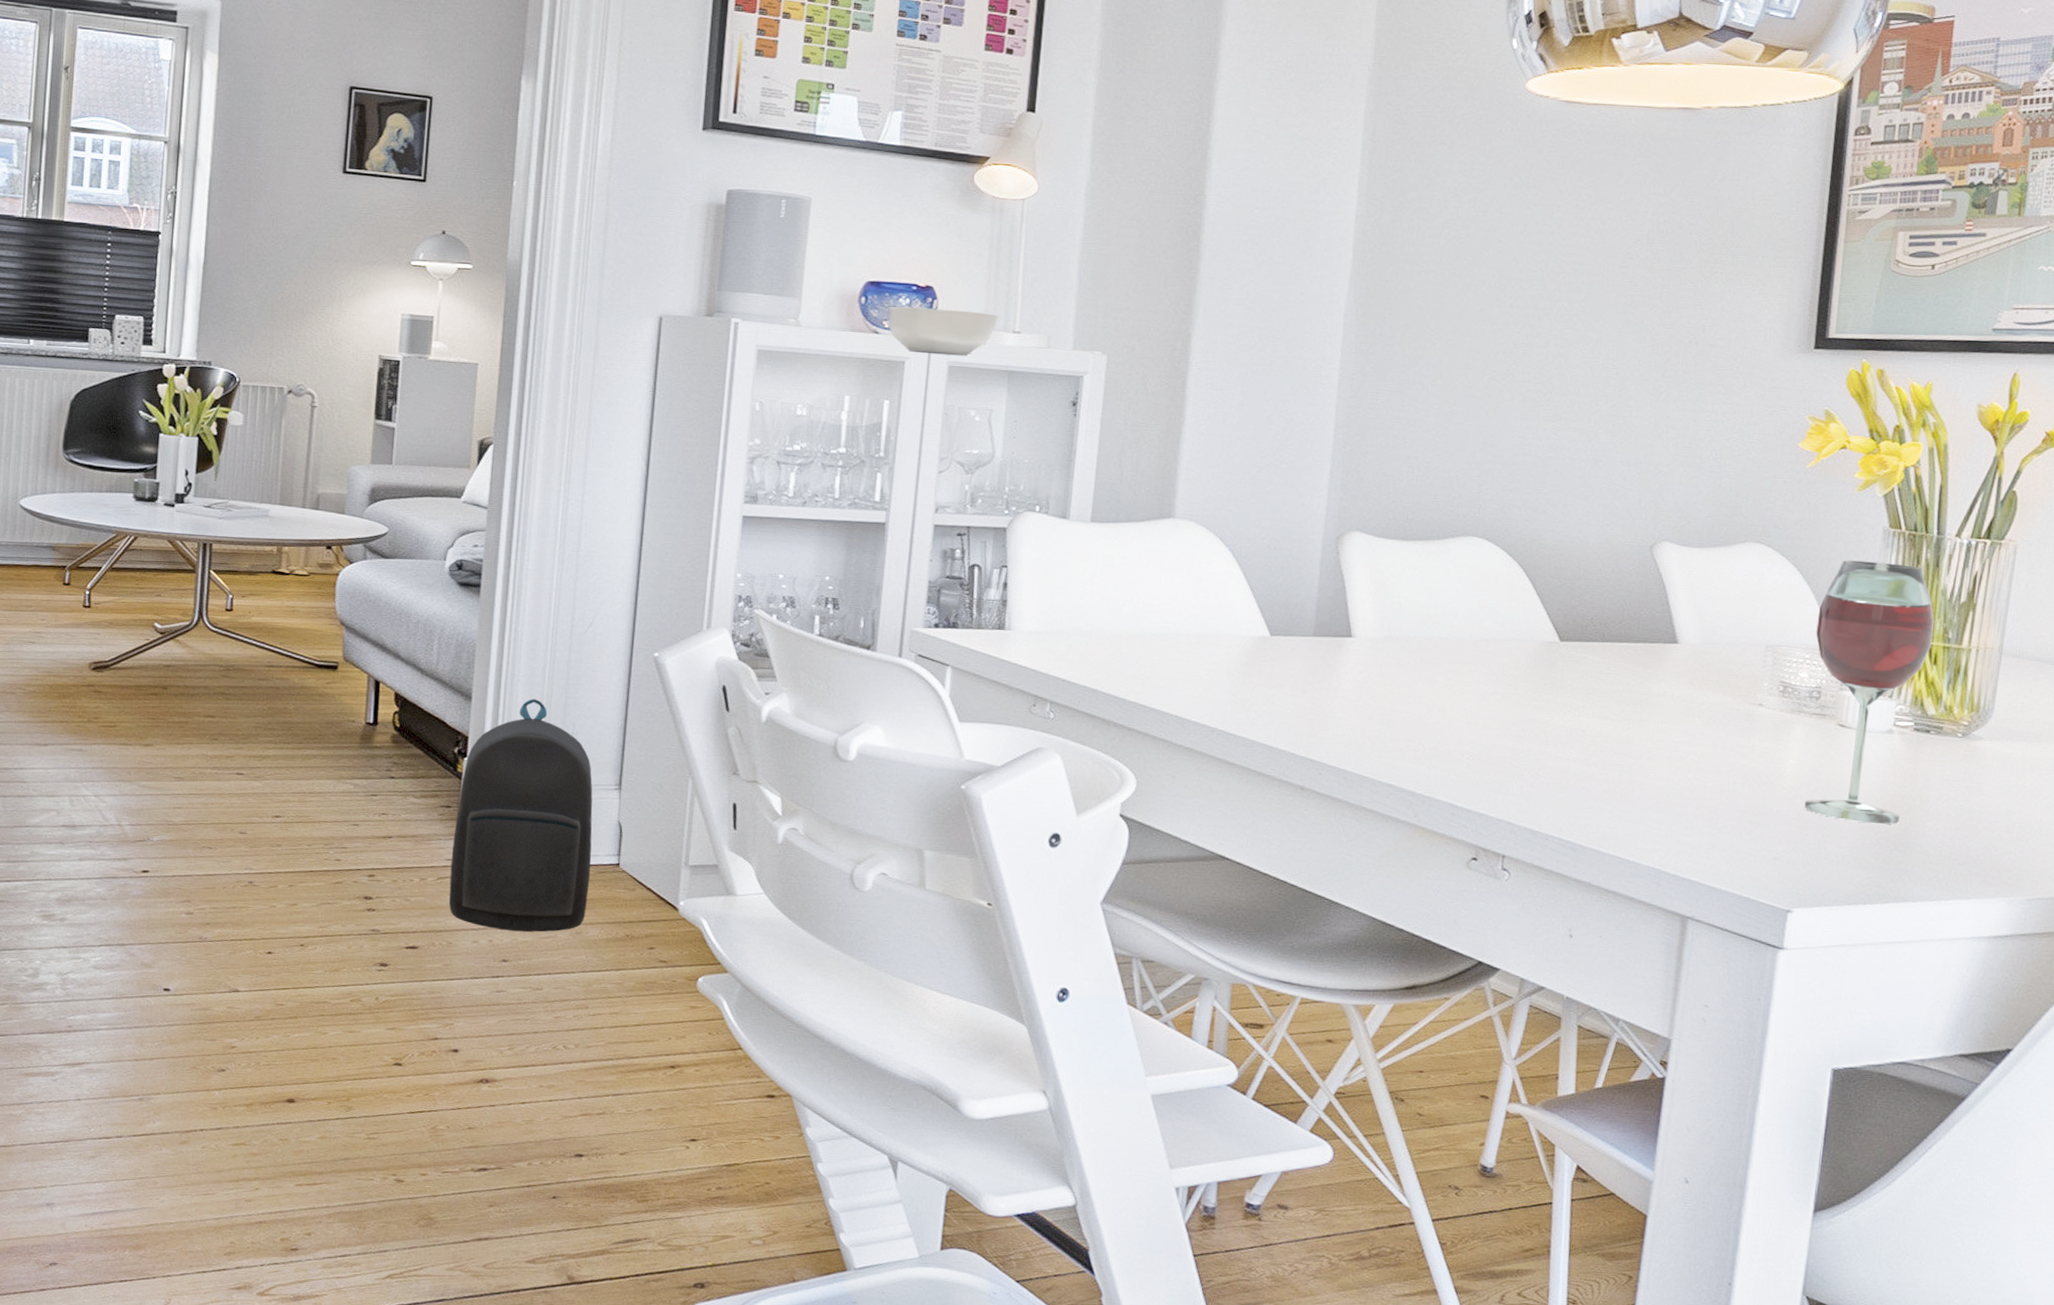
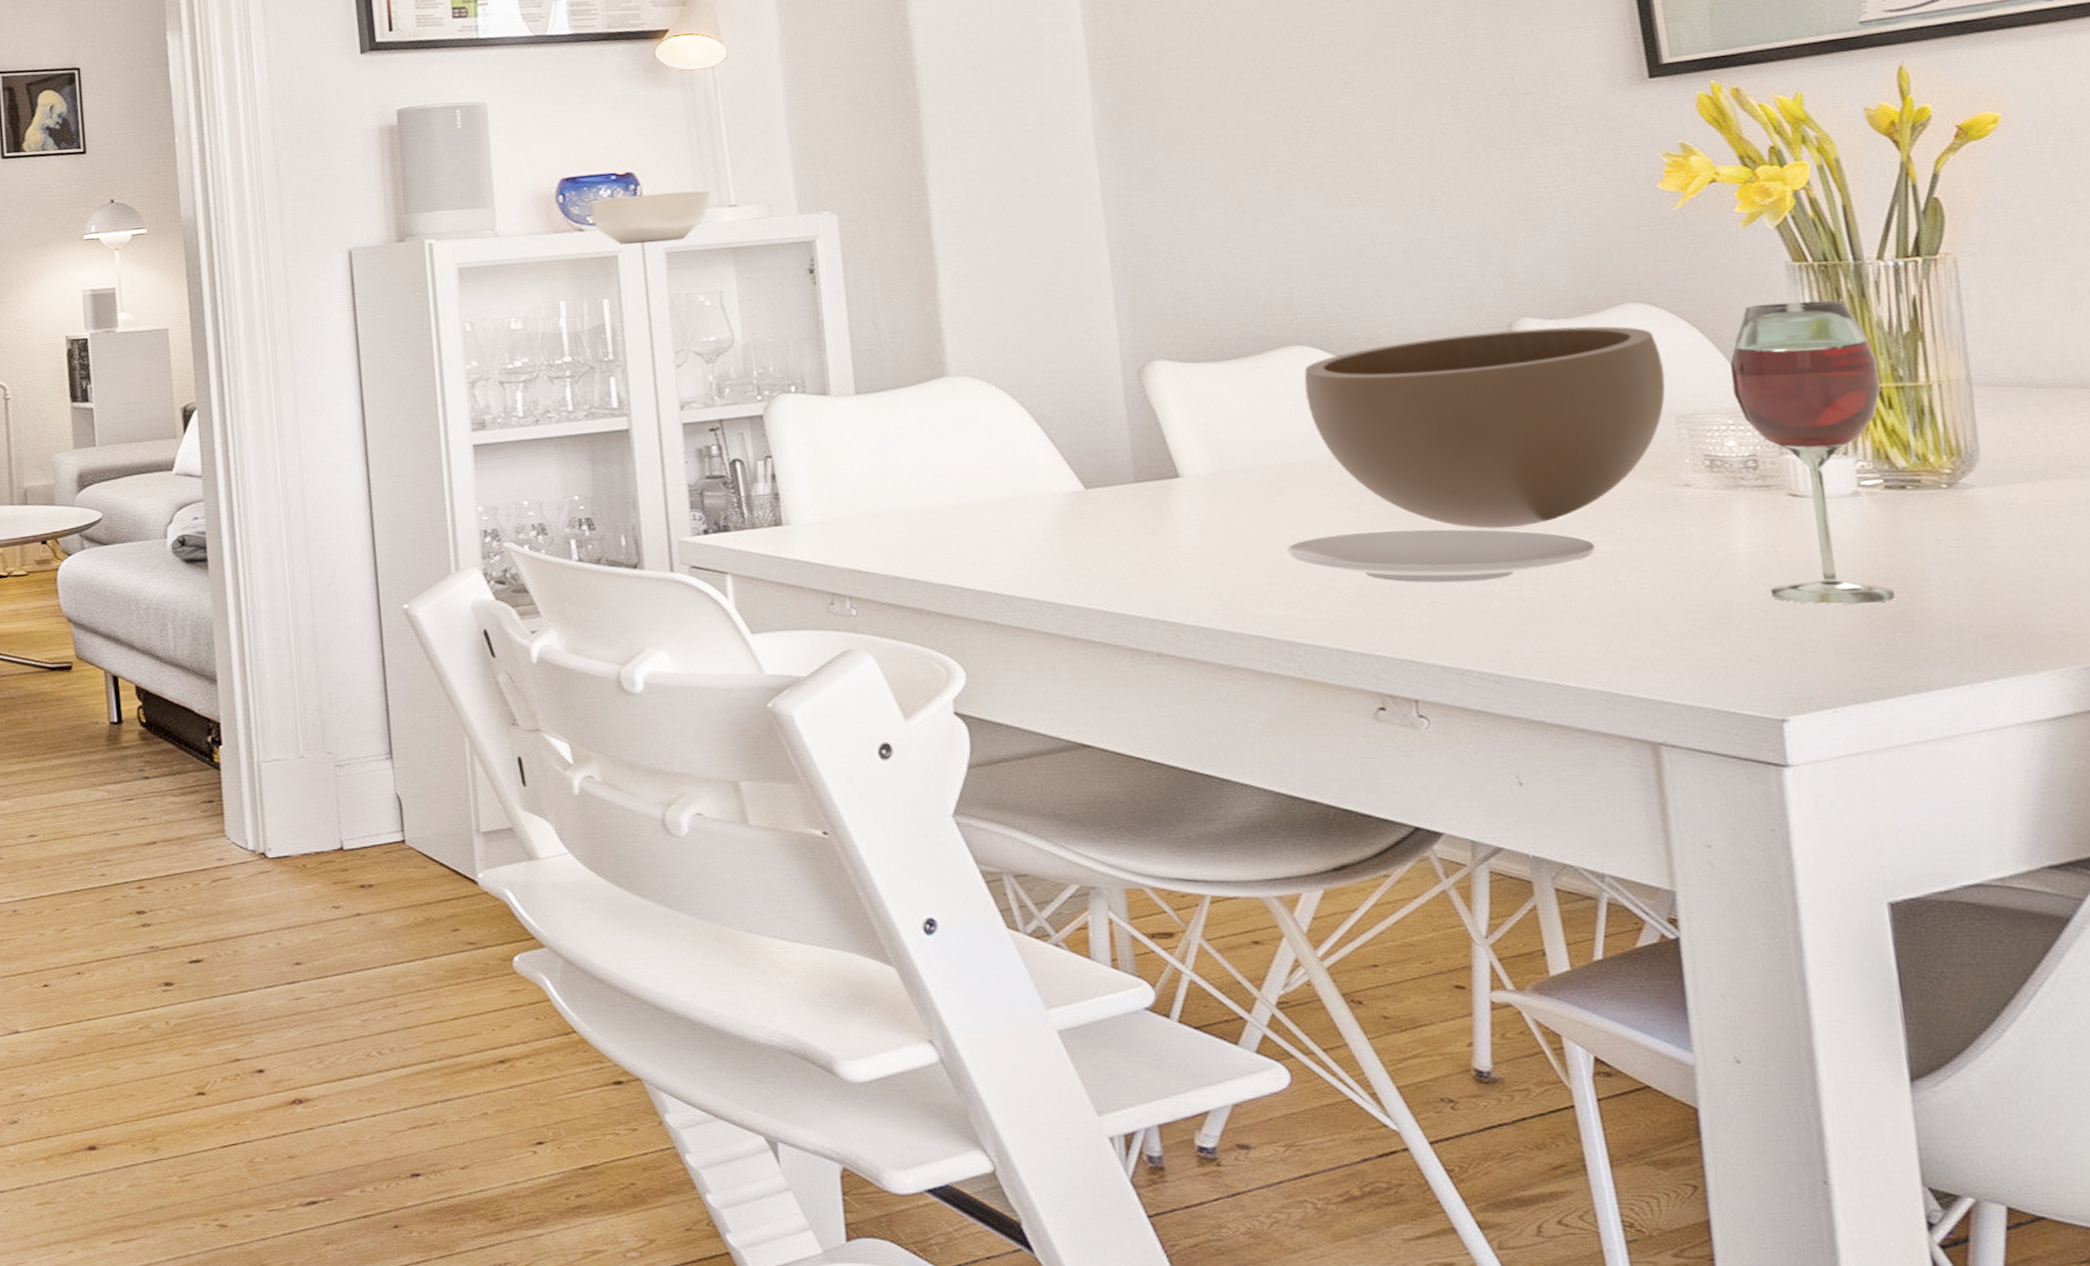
backpack: present [449,699,593,932] -> none [220,672,378,930]
plate: none [1426,706,1676,763] -> present [1286,529,1596,583]
bowl: none [1471,548,1767,721] -> present [1304,326,1666,529]

